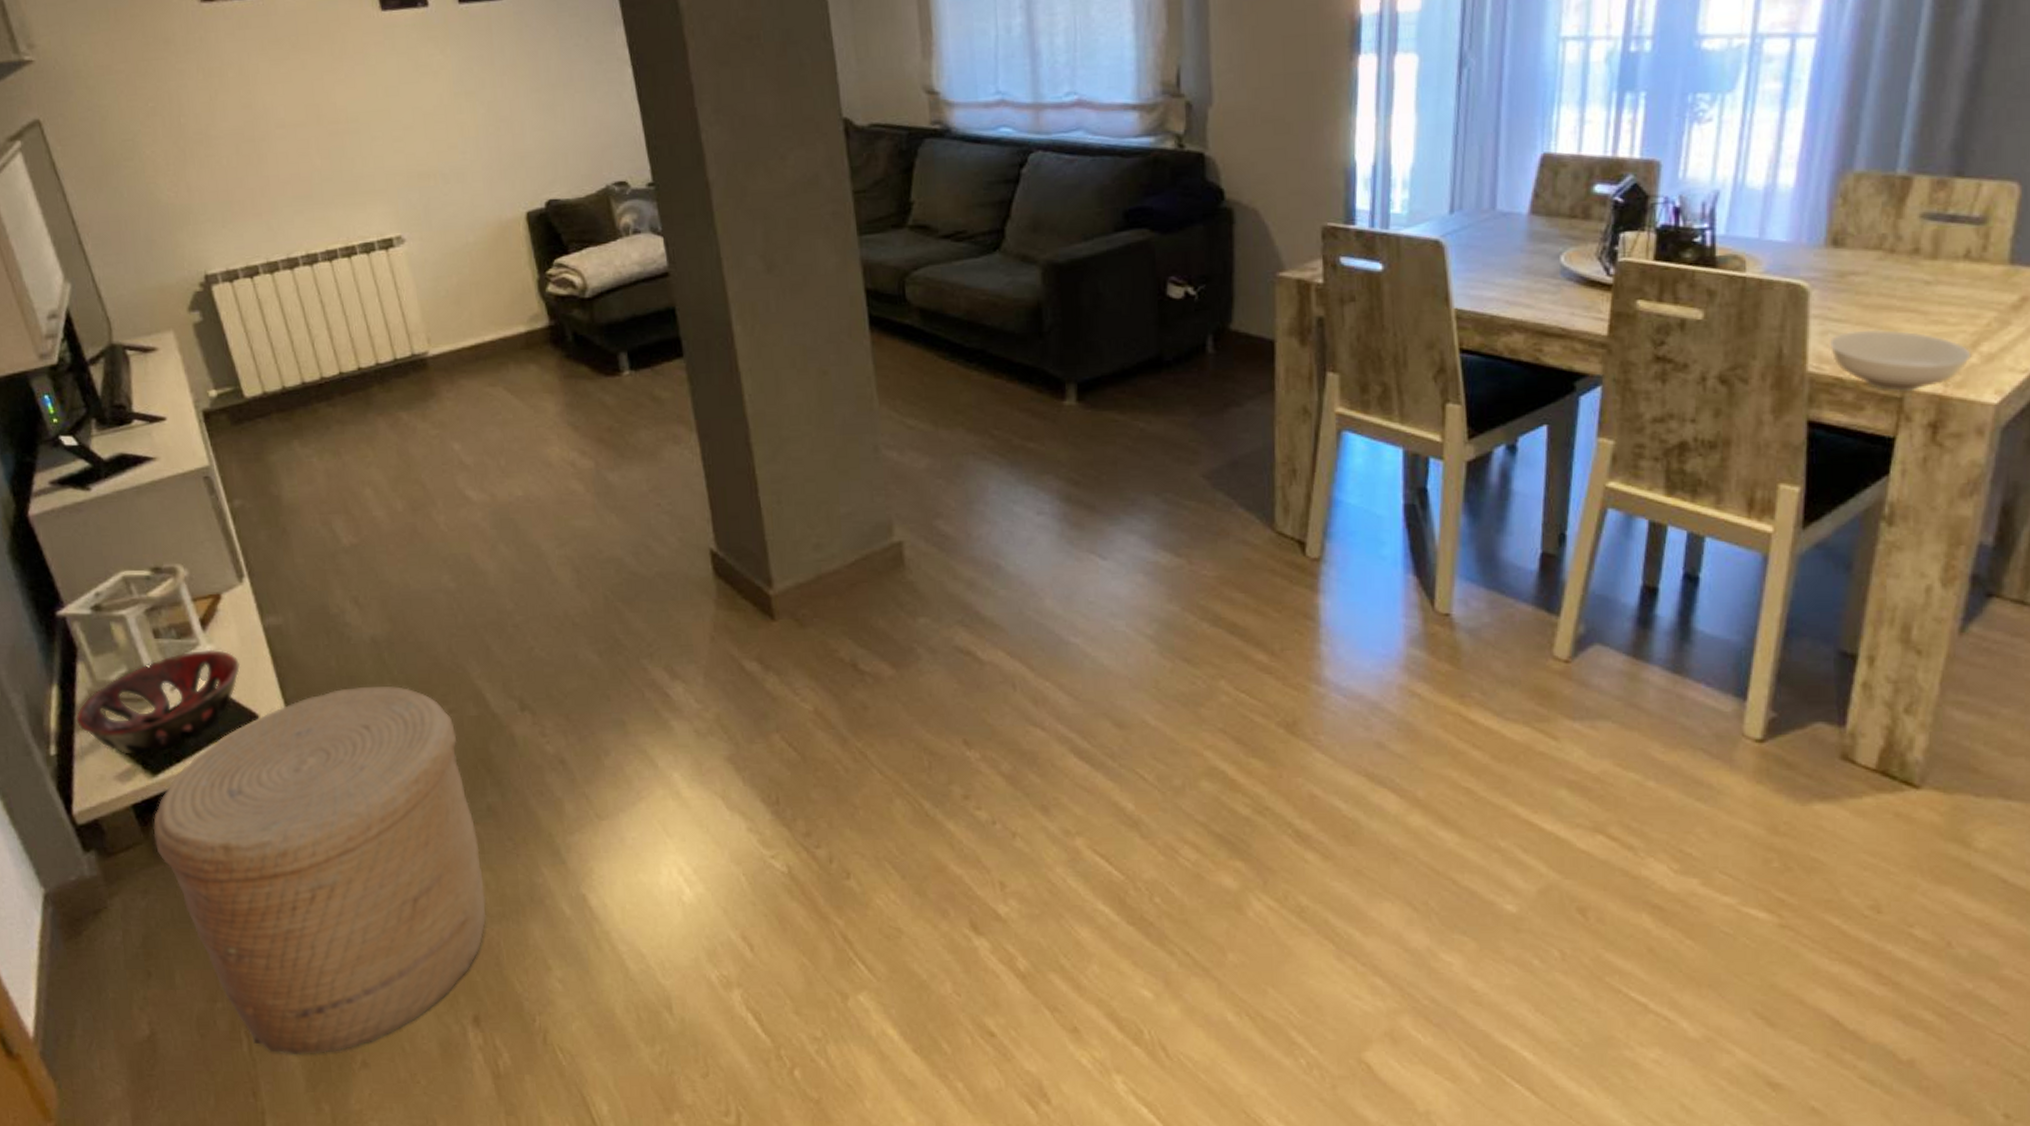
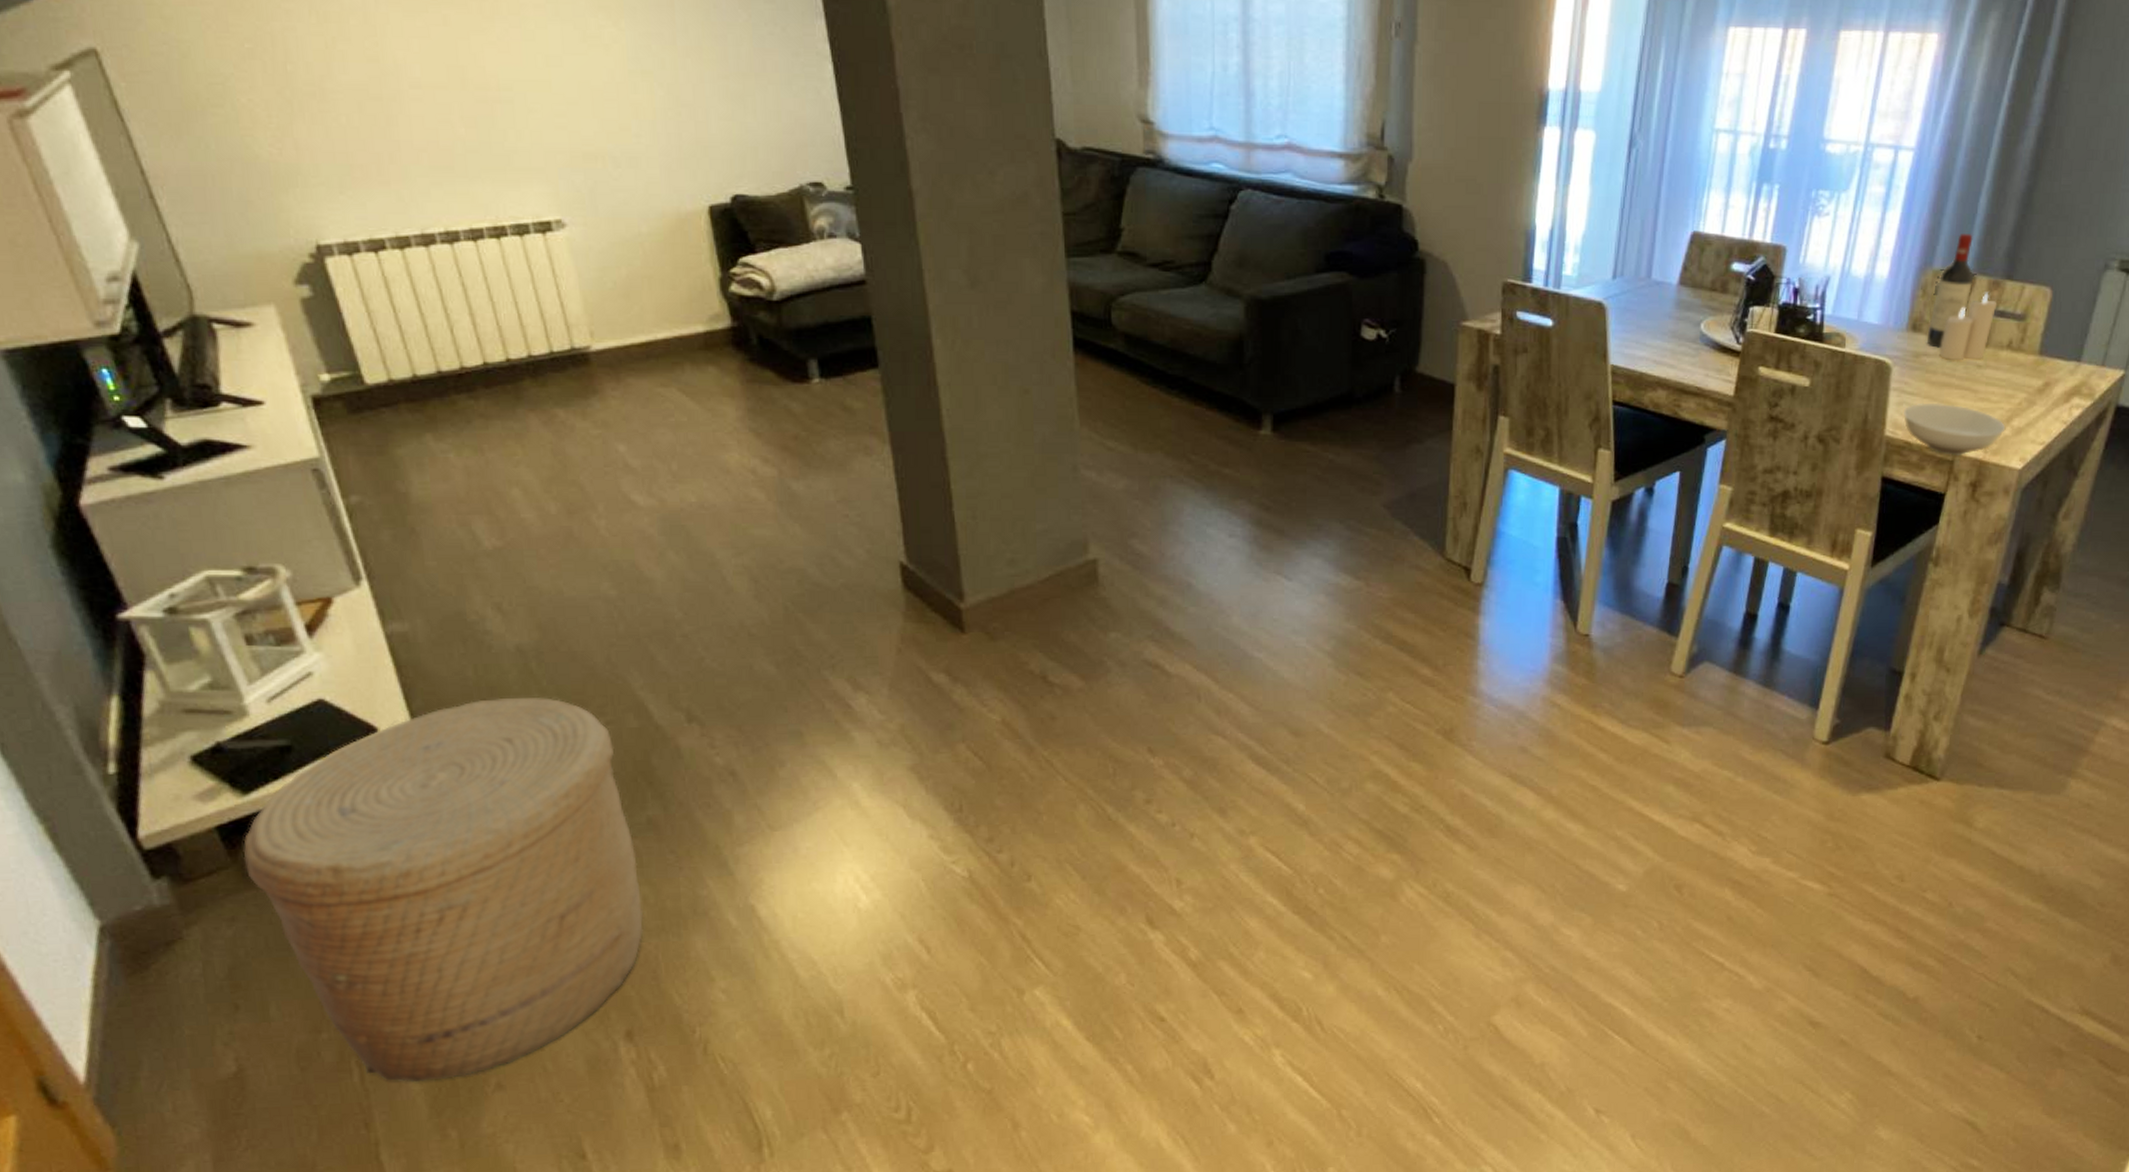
decorative bowl: present [76,649,240,755] -> none [142,657,355,772]
wine bottle: none [1853,127,1911,266] -> present [1926,234,1974,349]
candle: none [1870,195,1946,279] -> present [1938,293,1997,361]

